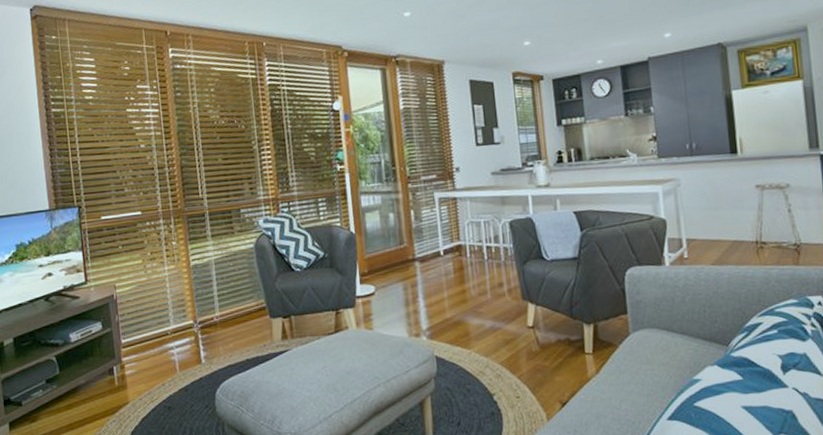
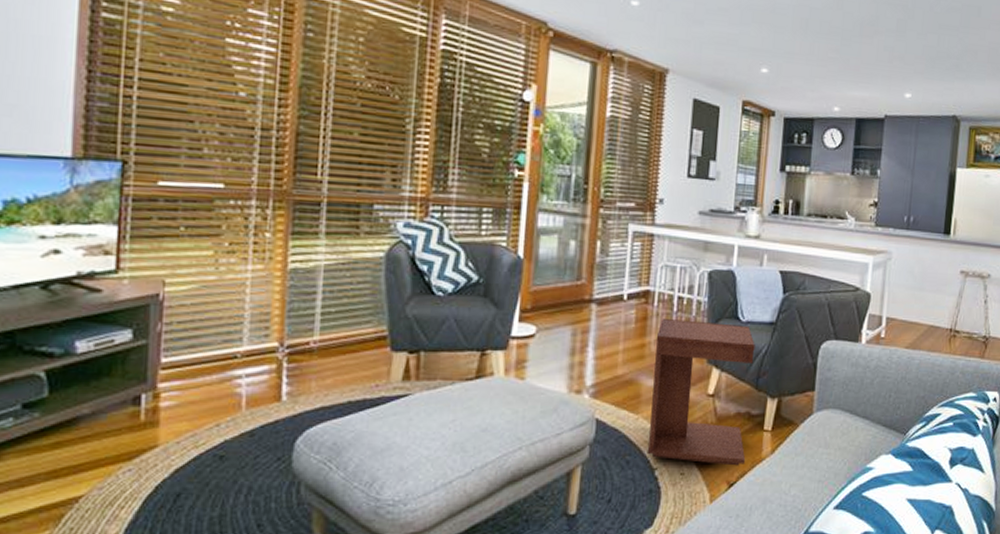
side table: none [473,263,574,387] -> present [647,317,755,466]

